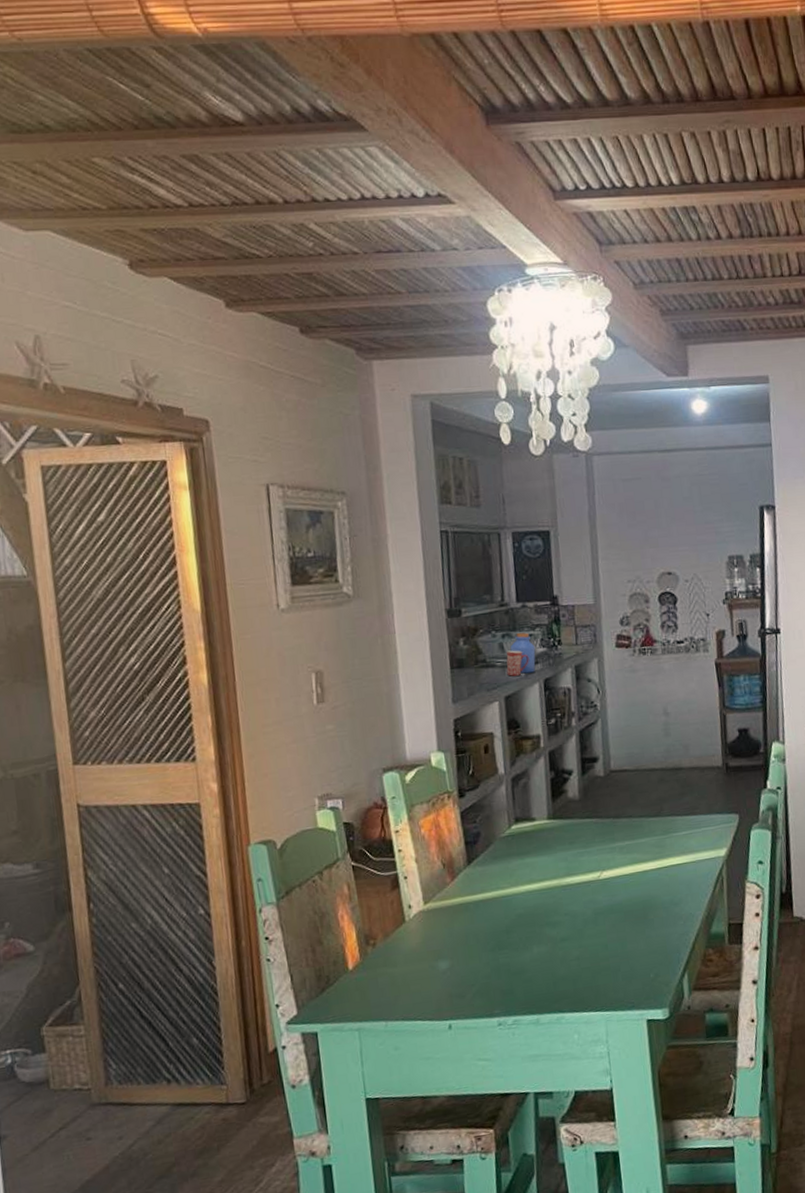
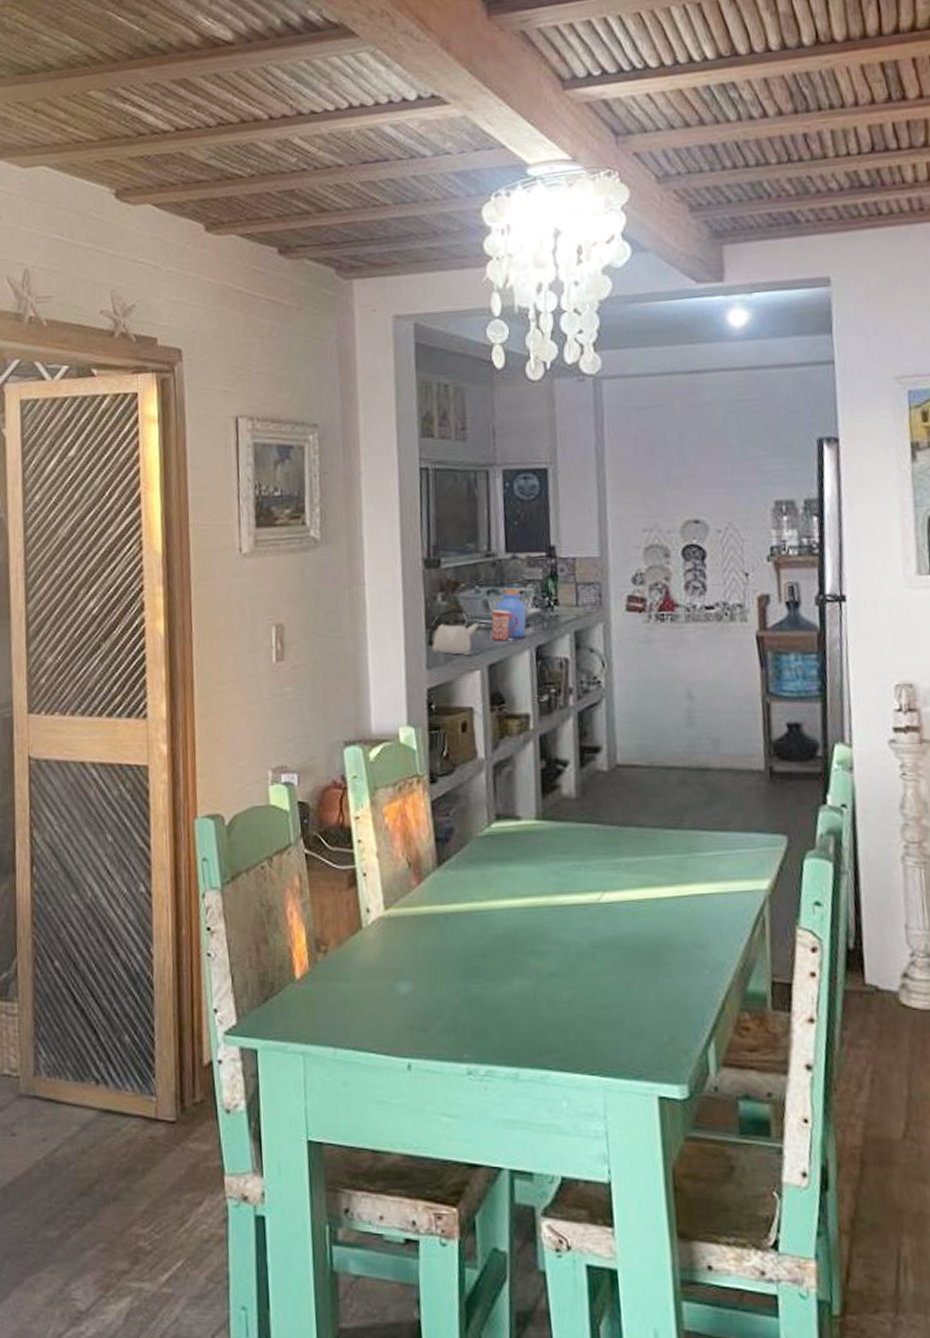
kettle: none [452,650,497,690] -> present [427,608,480,656]

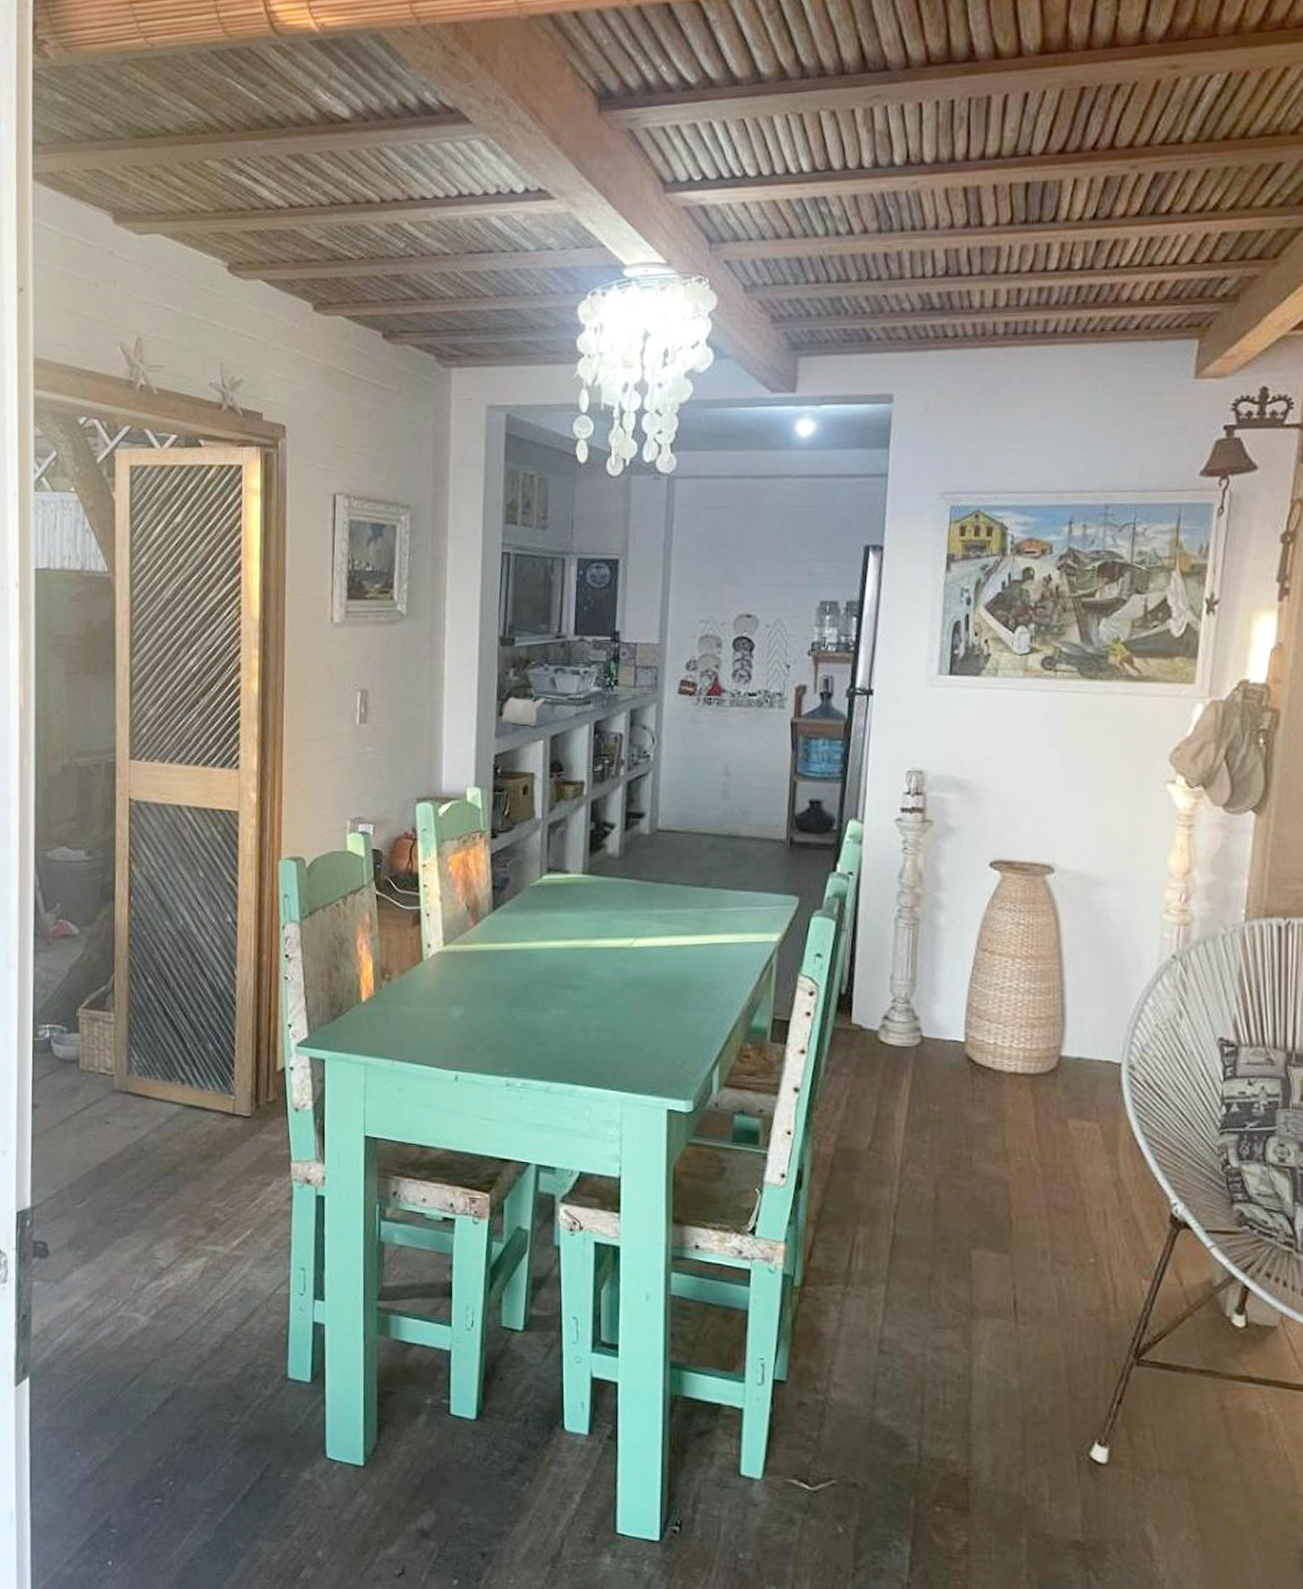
mug: present [491,609,519,642] -> none [556,686,581,716]
jar: present [496,589,527,639] -> none [562,669,589,713]

